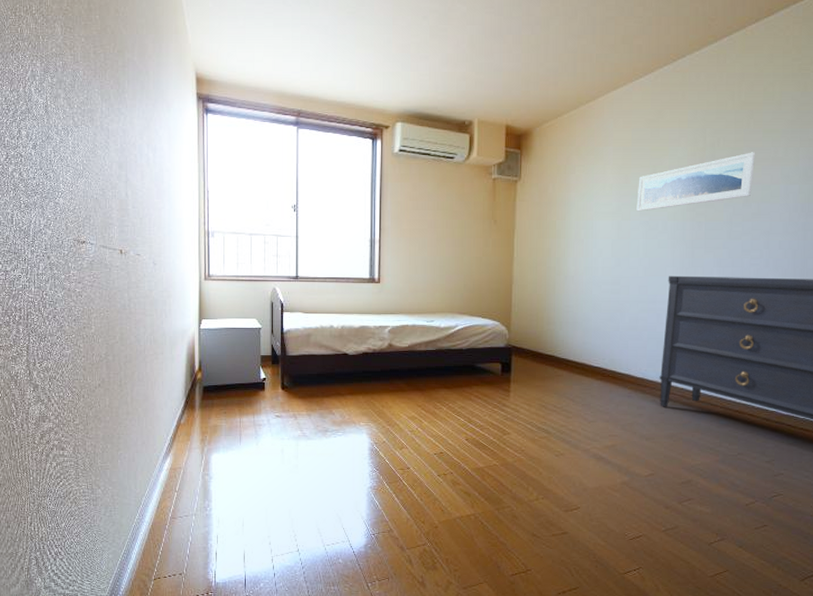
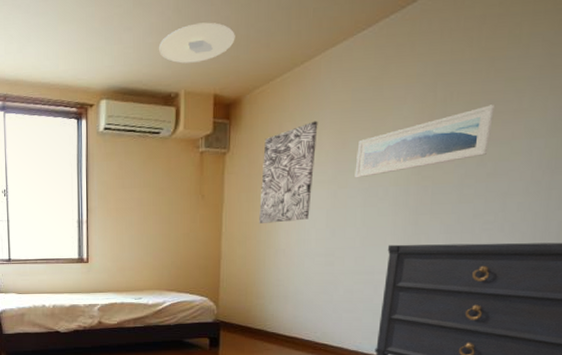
ceiling light: none [454,58,526,94] -> present [159,22,235,64]
wall art: none [549,156,602,250] -> present [259,121,318,223]

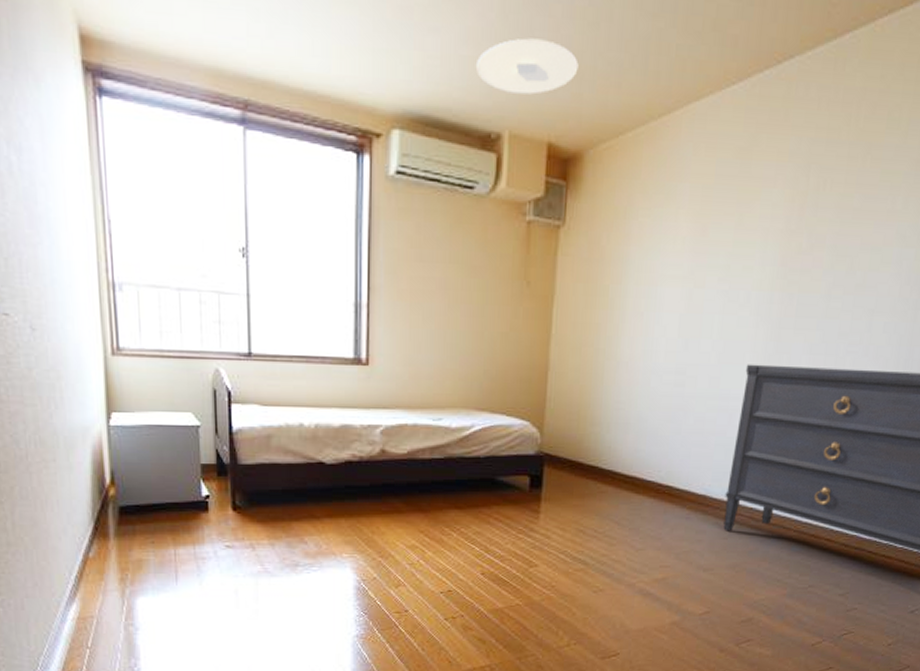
wall art: present [259,121,318,223] -> none [598,196,675,327]
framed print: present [354,105,496,178] -> none [713,201,869,277]

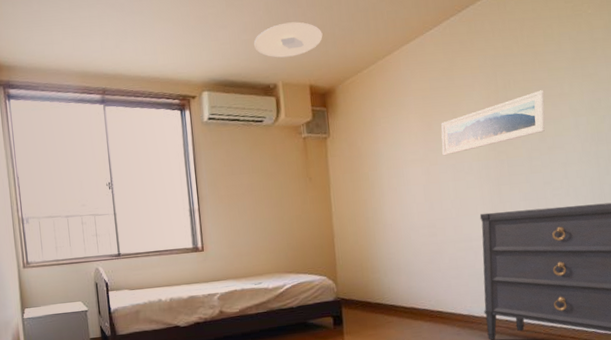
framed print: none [713,201,869,277] -> present [441,90,545,156]

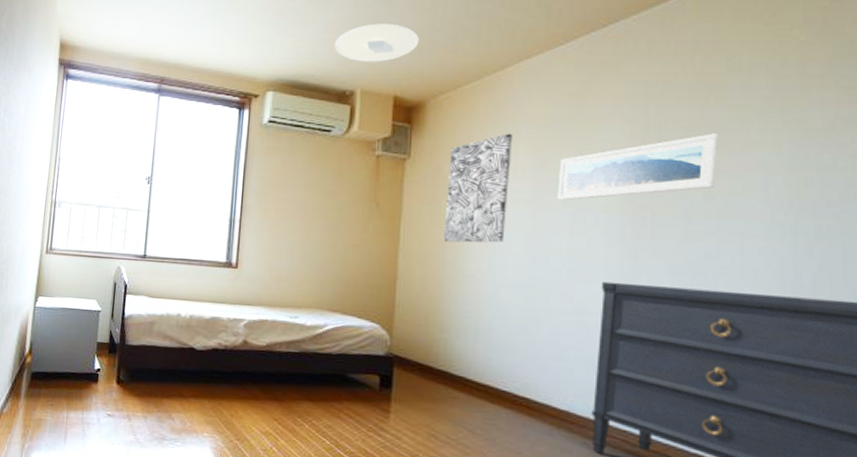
wall art: none [360,106,409,201] -> present [444,133,513,243]

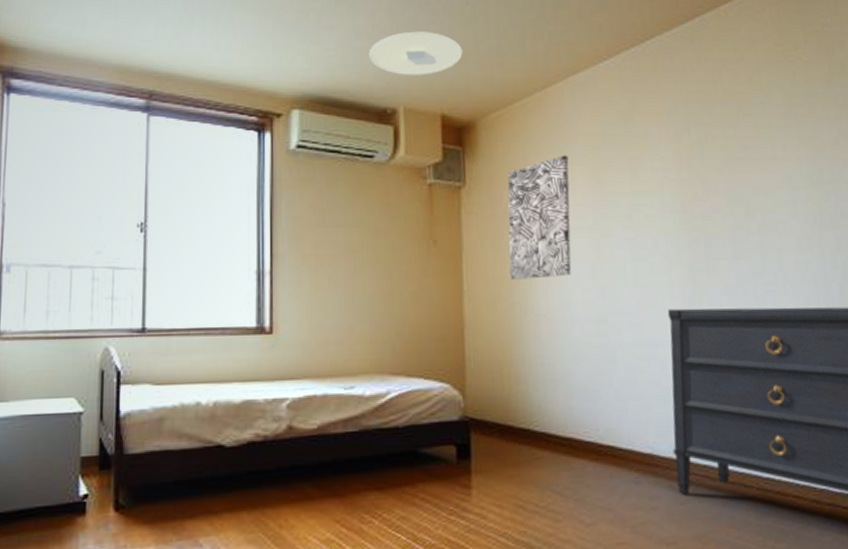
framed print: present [557,133,719,201] -> none [616,151,753,226]

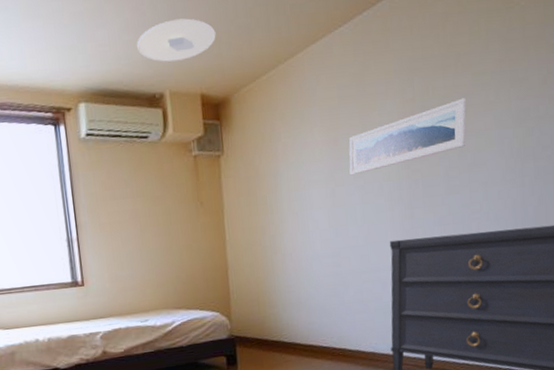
wall art: present [508,155,572,279] -> none [258,118,312,228]
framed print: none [616,151,753,226] -> present [349,98,467,176]

